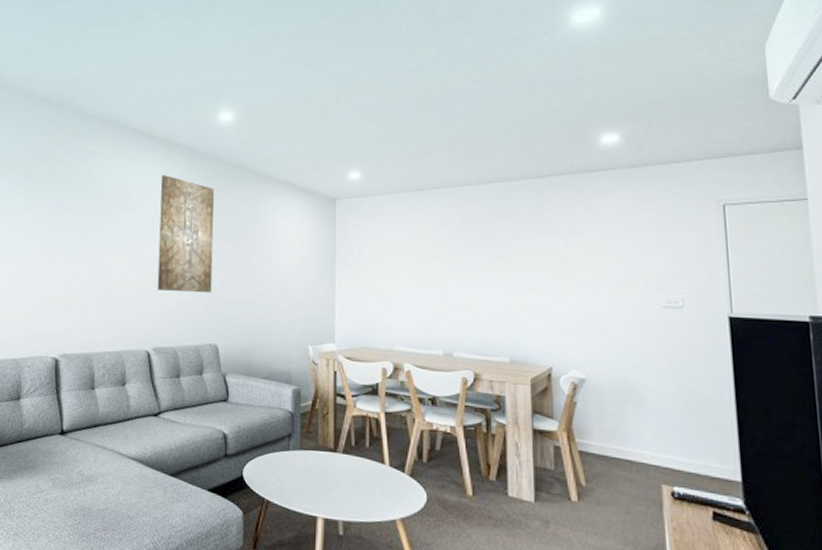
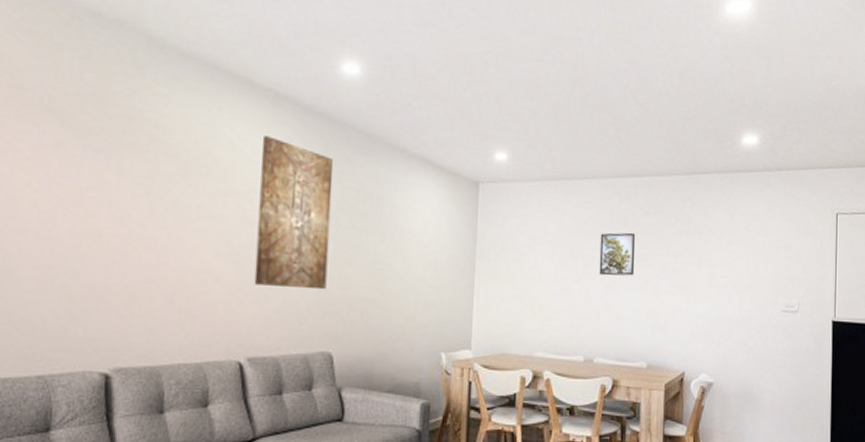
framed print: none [453,235,491,276] -> present [599,232,636,276]

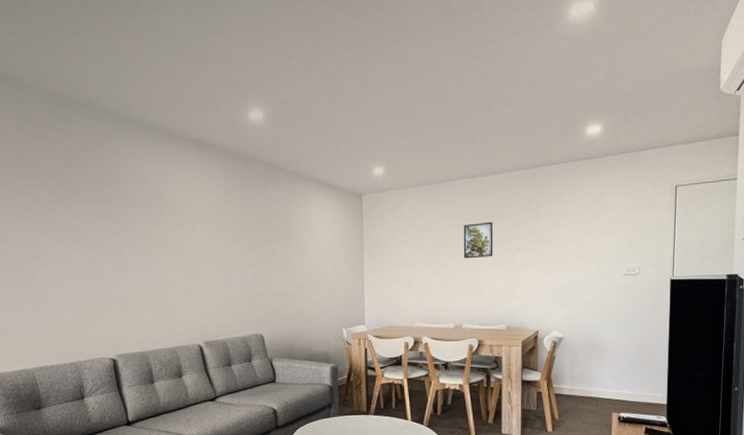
wall art: present [254,136,334,290] -> none [197,177,254,289]

